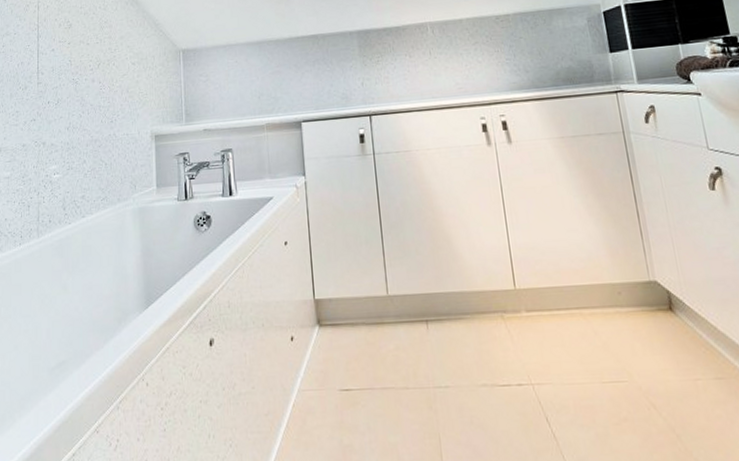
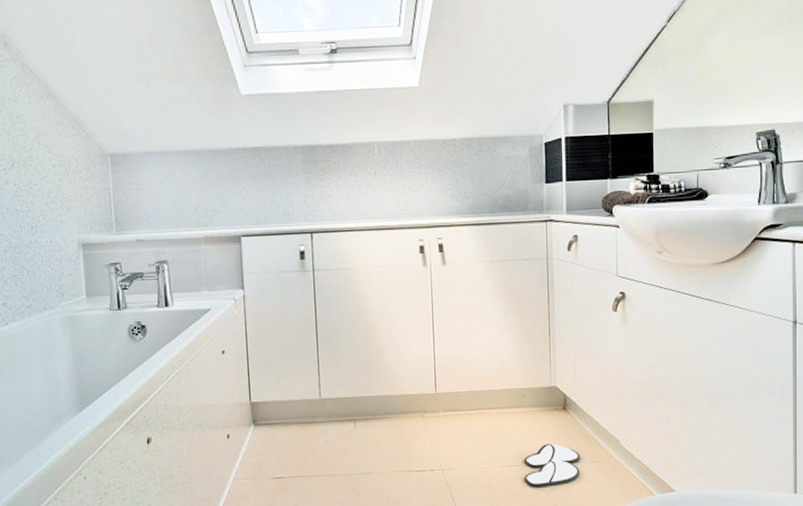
slippers: none [630,354,704,412] -> present [524,444,581,488]

